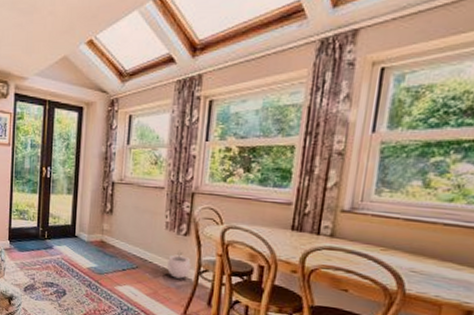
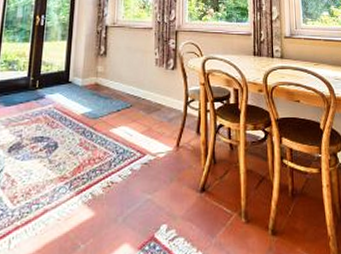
plant pot: present [167,251,191,279] -> none [159,85,180,112]

